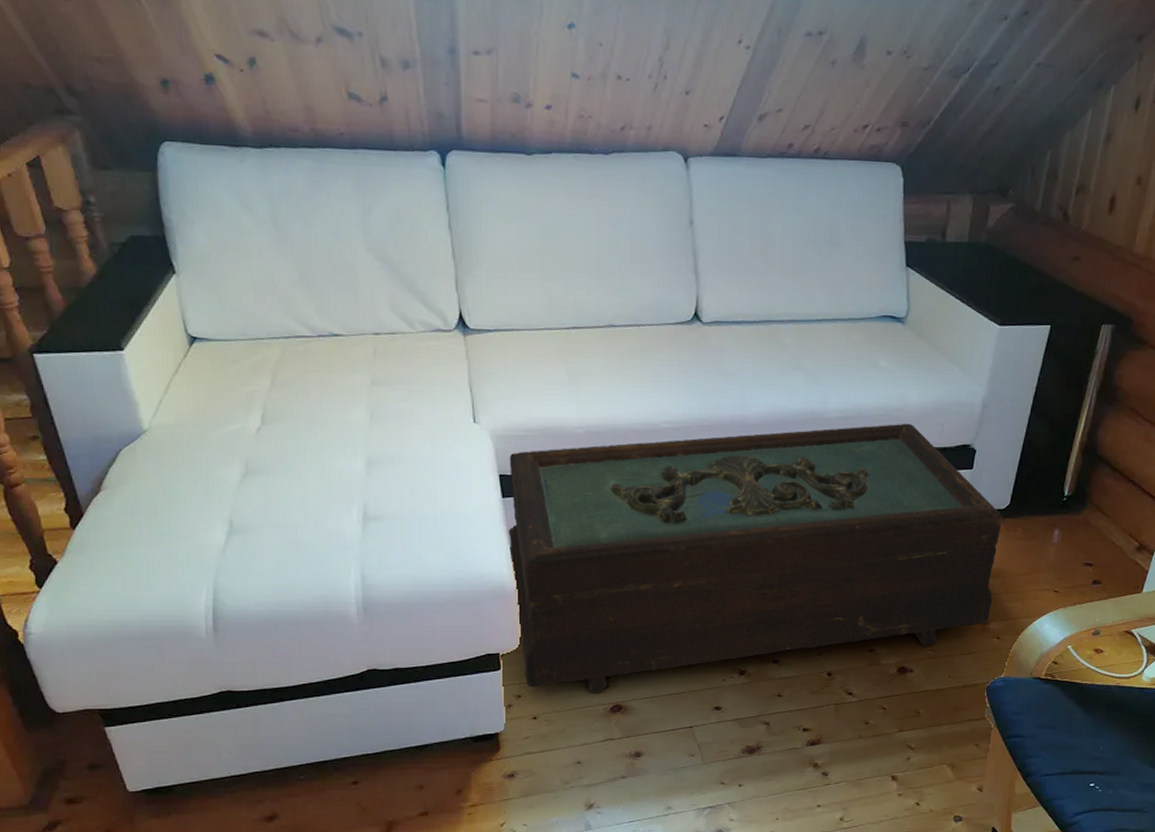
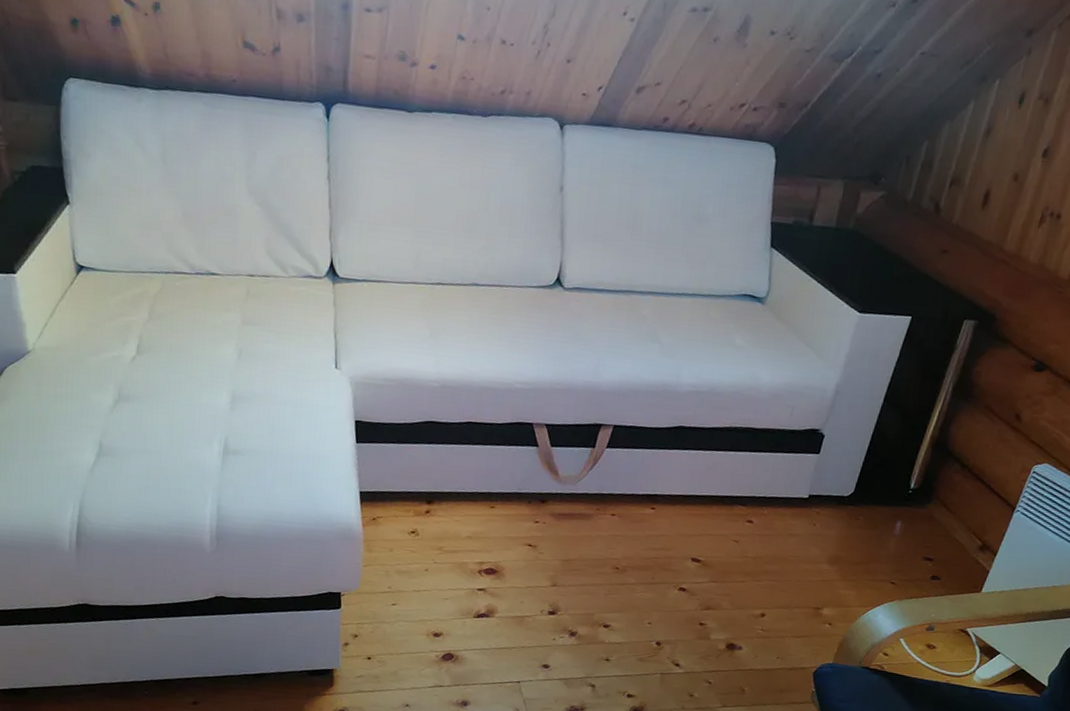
coffee table: present [508,423,1003,694] -> none [359,399,846,640]

